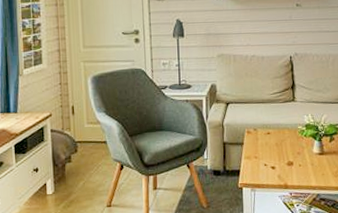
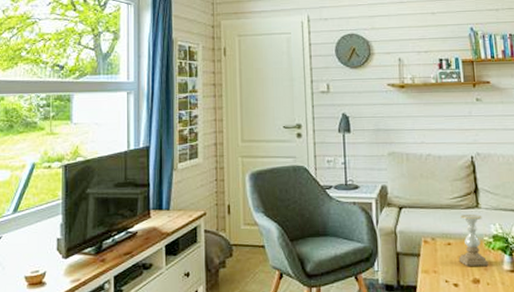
candle holder: none [276,107,301,151] -> present [458,214,489,266]

